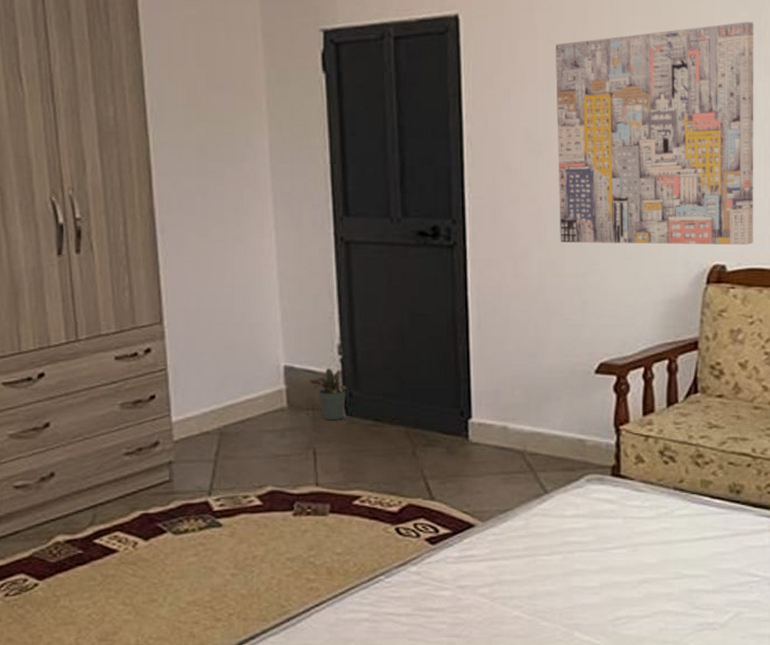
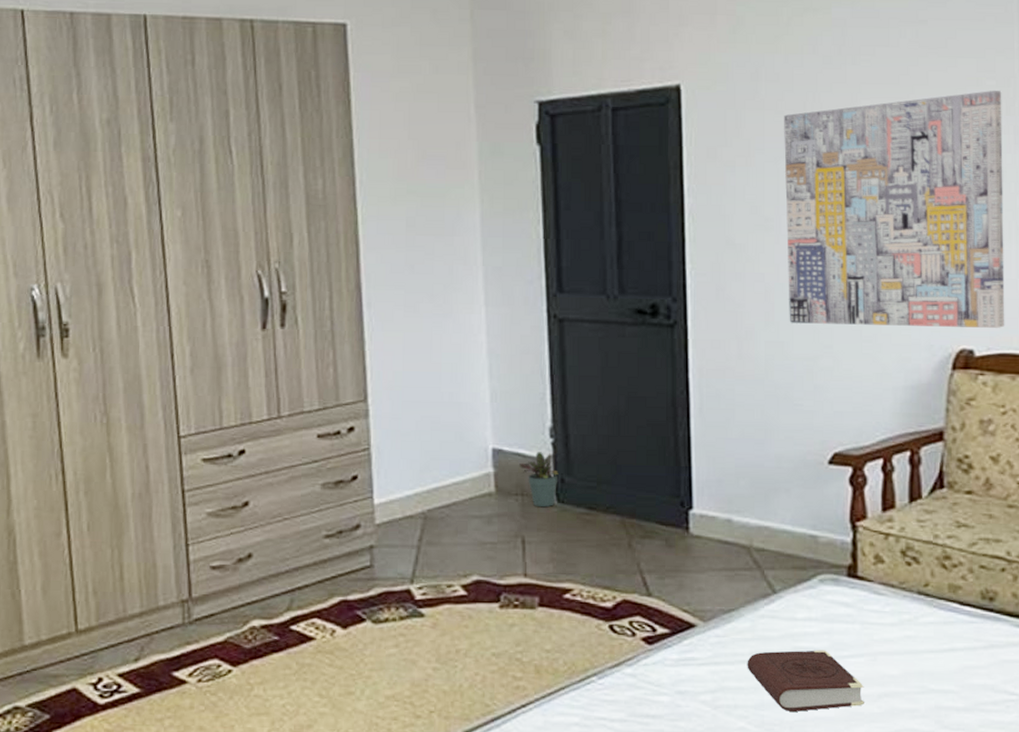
book: none [521,543,626,600] -> present [747,650,864,712]

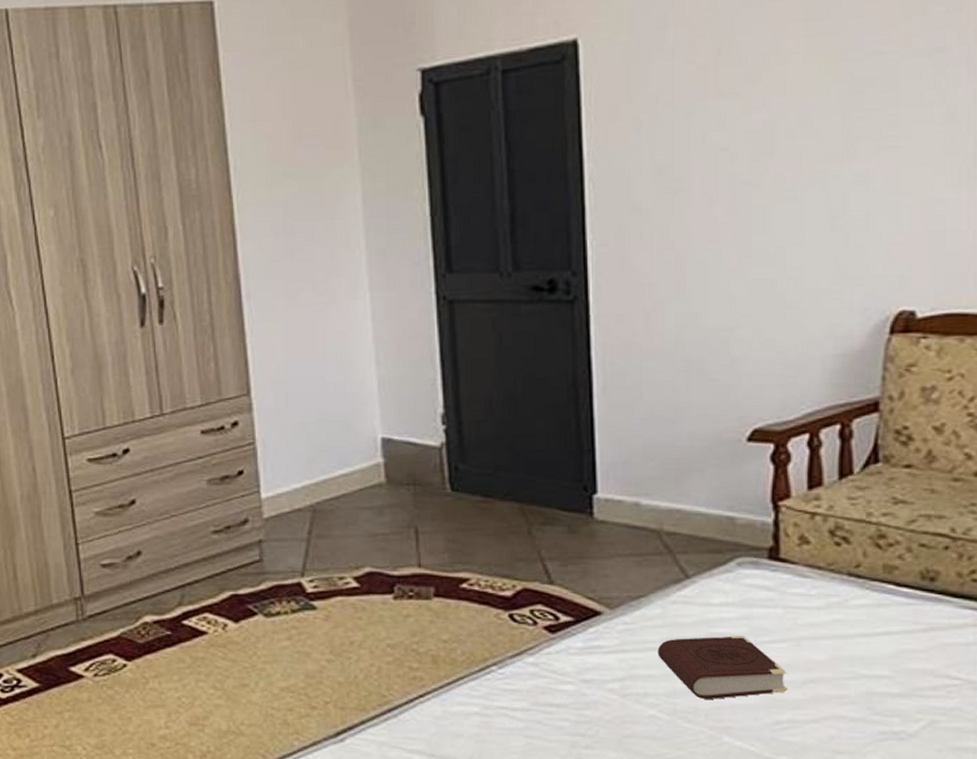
potted plant: present [519,452,559,507] -> none [410,440,452,495]
wall art: present [784,91,1005,328] -> none [696,17,953,292]

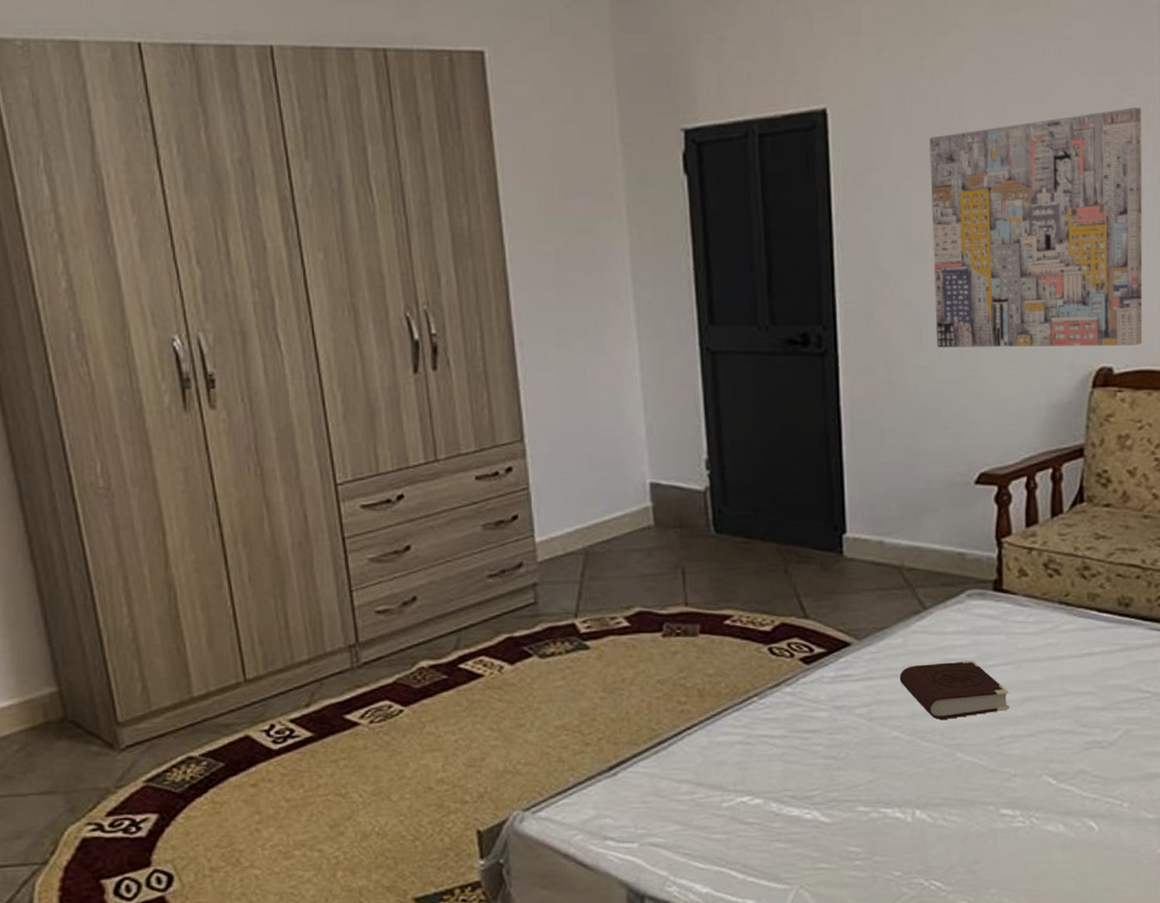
wall art: none [696,17,953,292] -> present [930,108,1143,348]

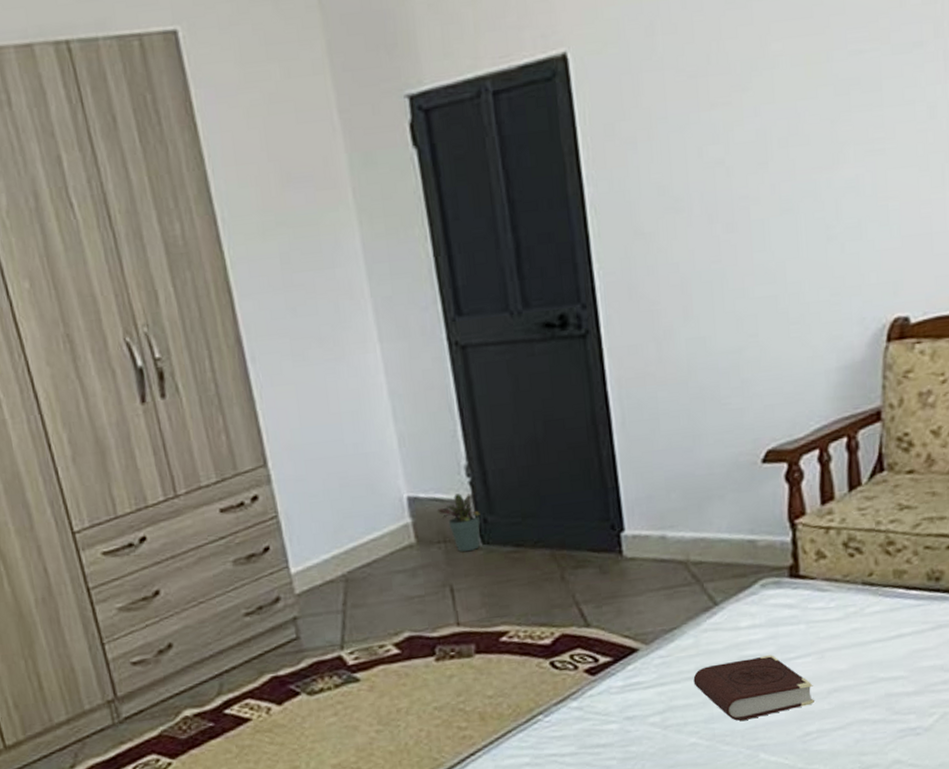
potted plant: none [677,484,716,537] -> present [438,493,480,552]
wall art: present [930,108,1143,348] -> none [686,10,942,315]

